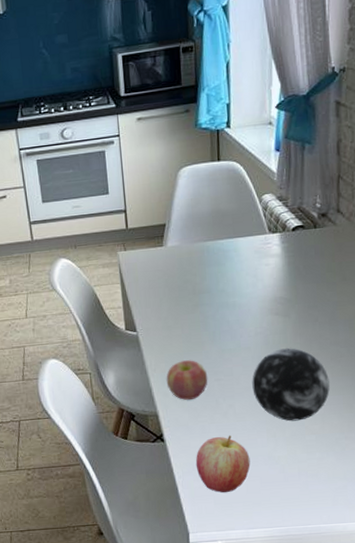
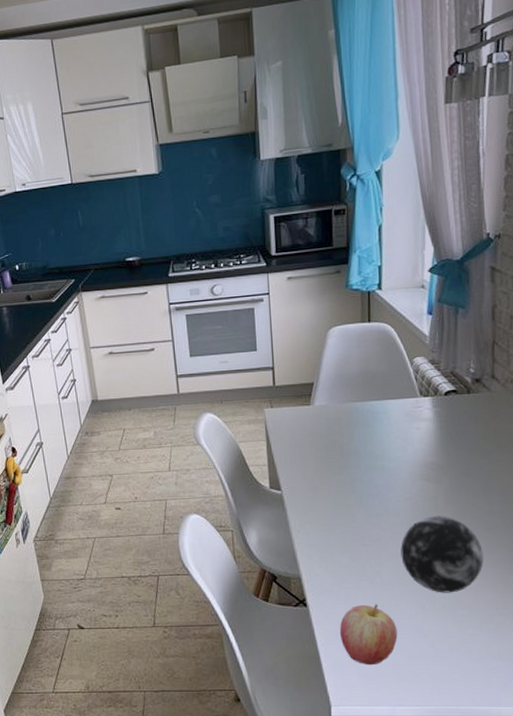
apple: present [166,360,208,400] -> none [310,523,354,564]

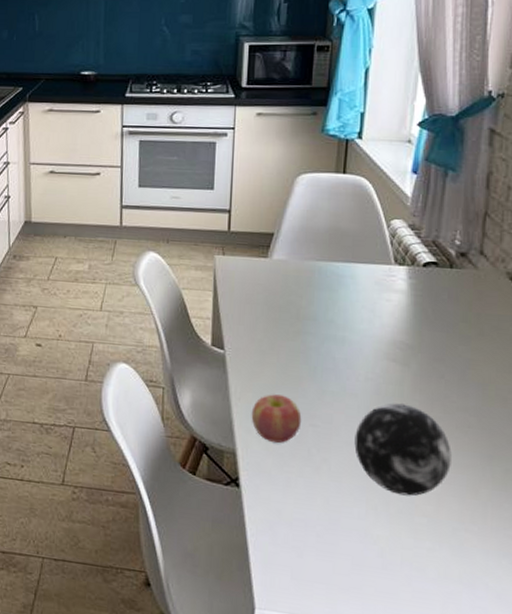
apple: none [310,523,354,564] -> present [251,394,302,443]
apple: present [339,604,398,666] -> none [273,494,342,568]

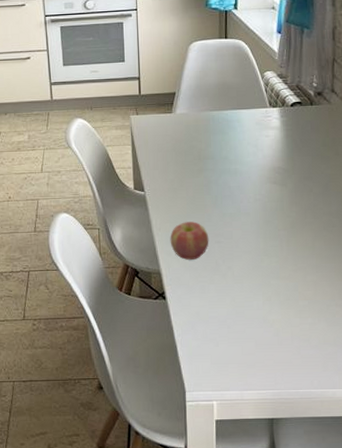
decorative orb: present [354,403,452,496] -> none [250,215,322,286]

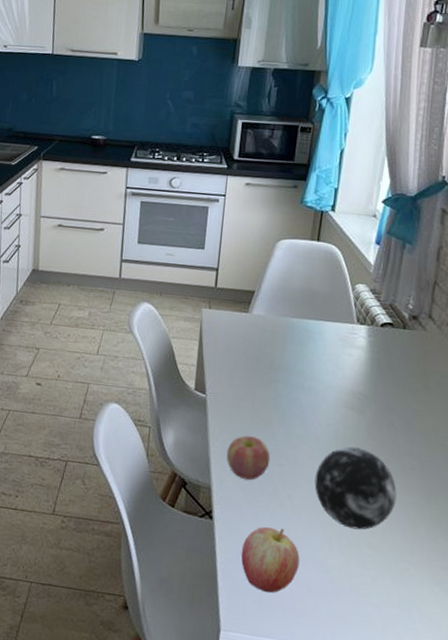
apple: none [194,296,246,353] -> present [241,526,300,594]
decorative orb: none [250,215,322,286] -> present [314,446,397,530]

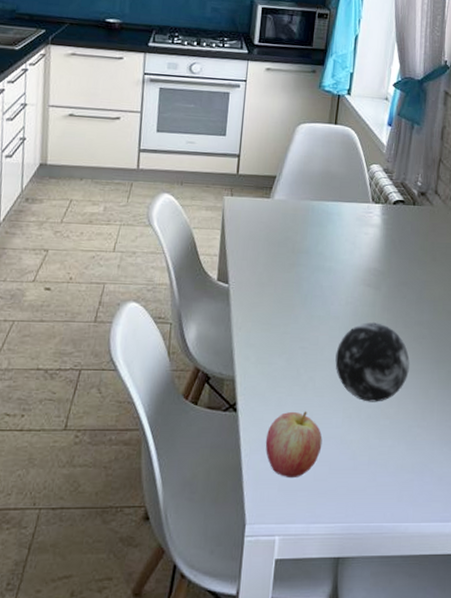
apple: present [226,435,271,480] -> none [249,322,293,366]

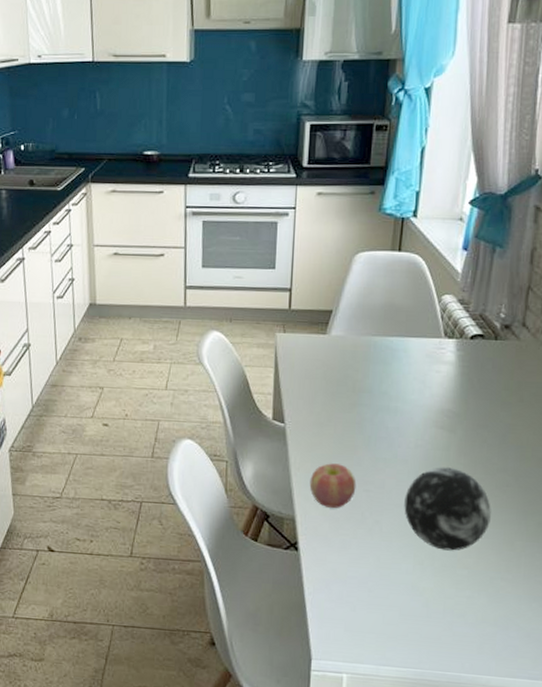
apple: none [249,322,293,366] -> present [309,463,357,508]
apple: present [265,411,323,479] -> none [329,554,391,620]

